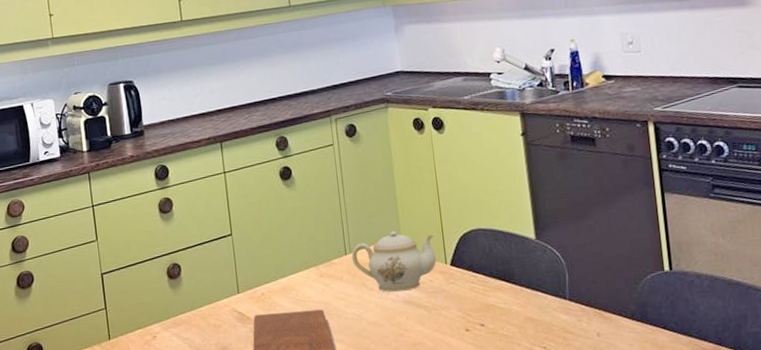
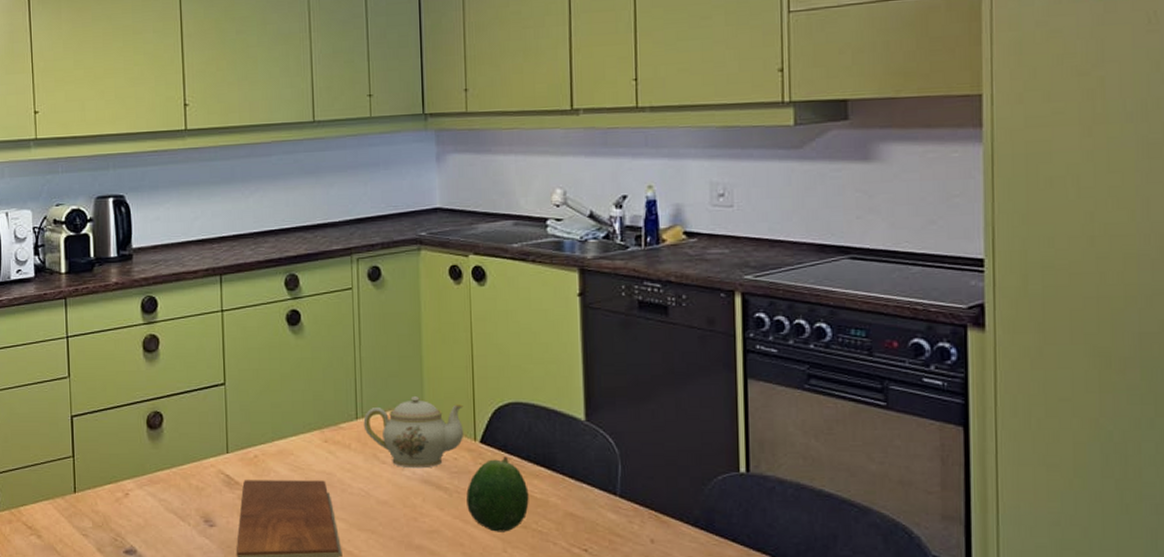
fruit: none [442,275,495,340] -> present [466,457,529,532]

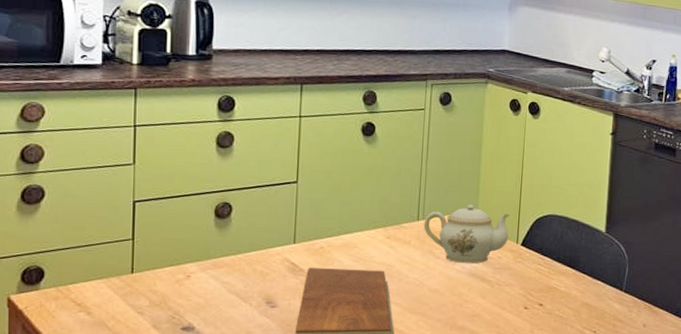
fruit: present [466,457,529,532] -> none [505,257,556,317]

